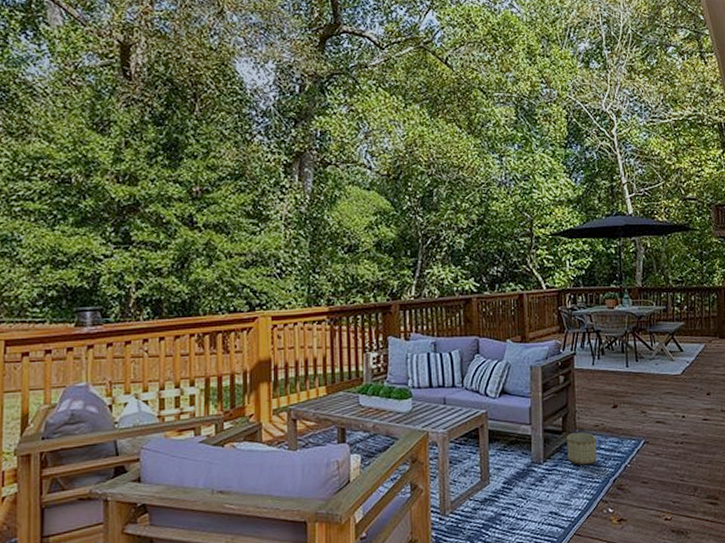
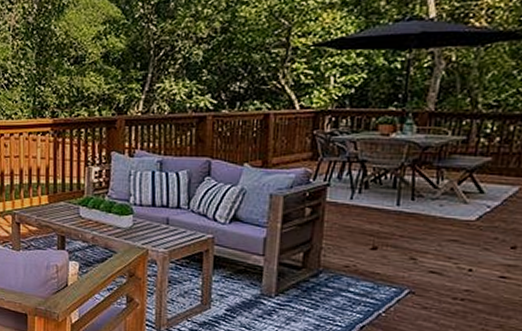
planter: present [567,432,597,464] -> none [305,270,345,306]

